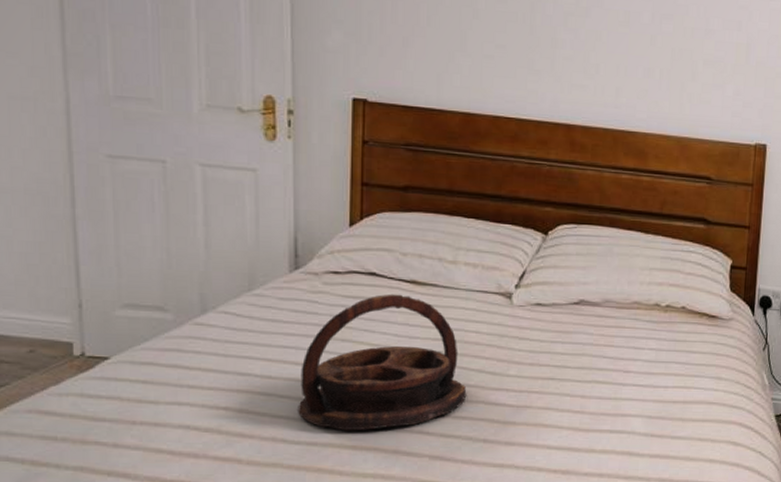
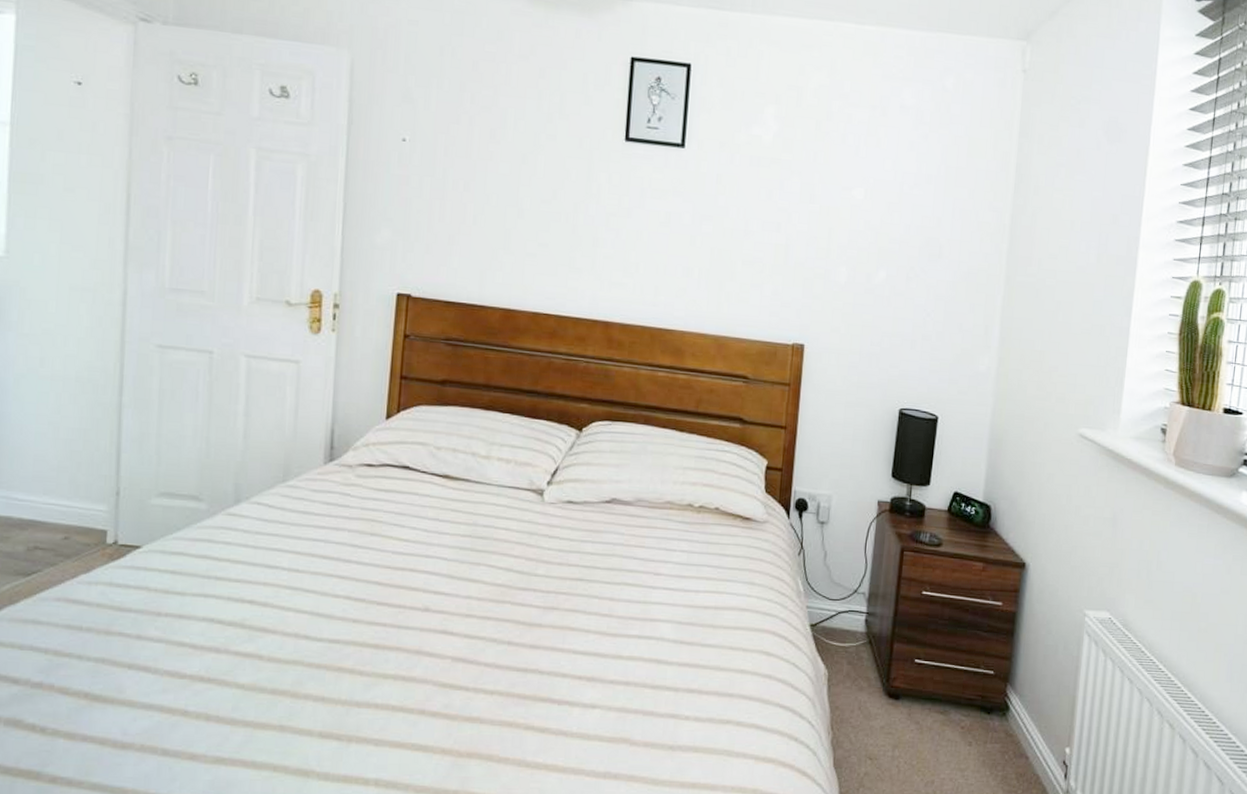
serving tray: present [298,294,467,431] -> none [322,488,494,629]

